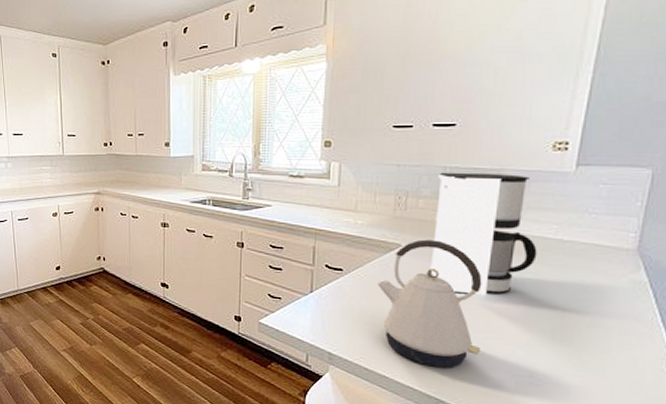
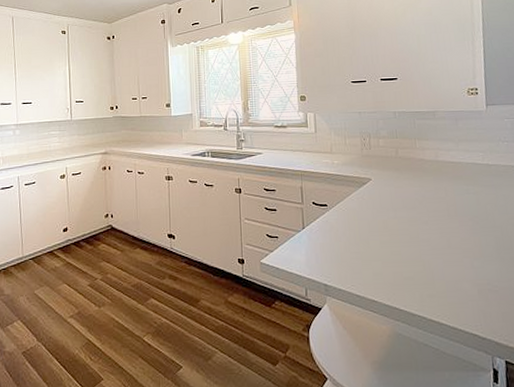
kettle: present [377,239,482,368] -> none [357,172,447,286]
coffee maker: present [430,172,537,295] -> none [390,115,473,216]

